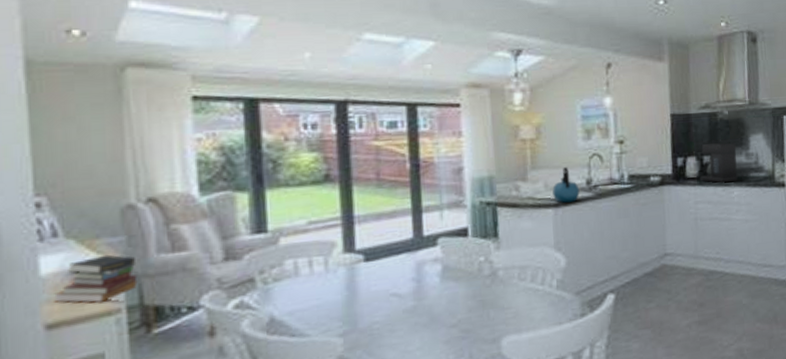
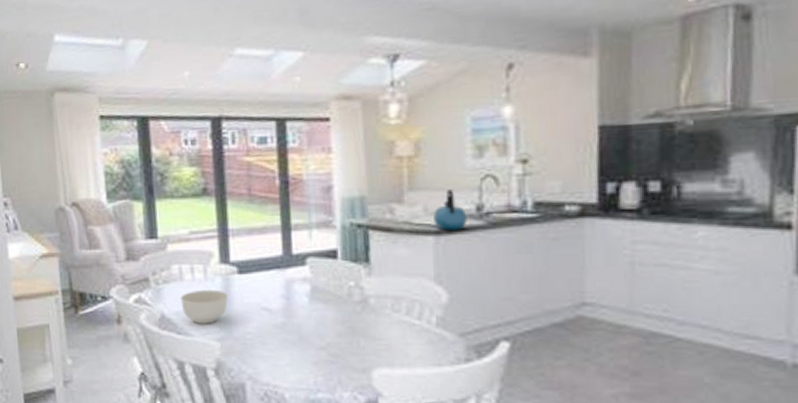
books: present [54,254,138,303] -> none [17,246,68,285]
bowl: none [295,281,354,322] -> present [180,289,229,324]
coffee maker: present [700,142,738,183] -> none [642,164,705,219]

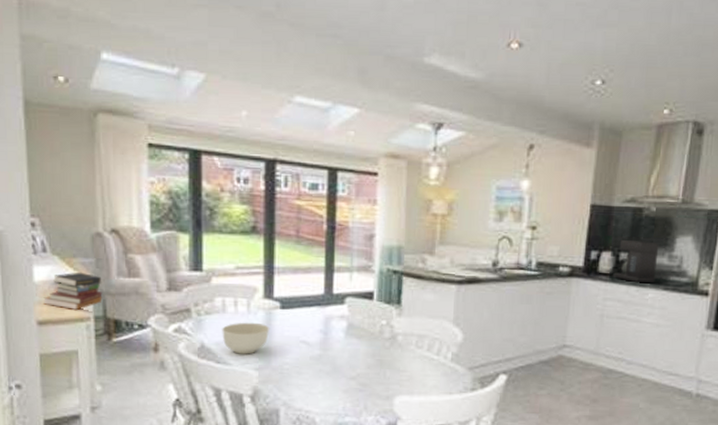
books: none [17,246,68,285] -> present [43,272,103,311]
kettle: present [433,189,468,231] -> none [458,246,485,281]
coffee maker: none [642,164,705,219] -> present [613,239,659,284]

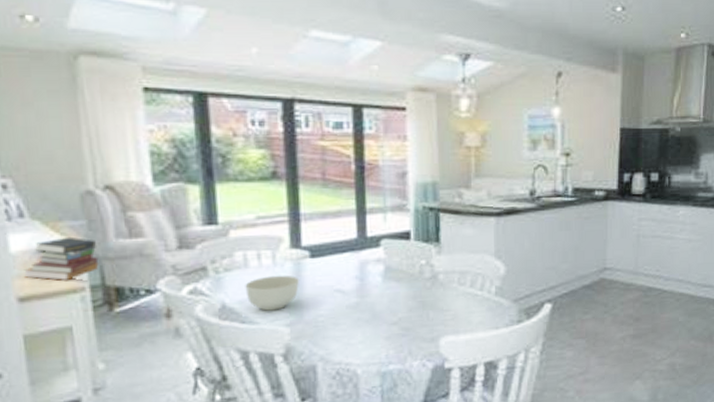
coffee maker: present [613,239,659,284] -> none [646,160,686,202]

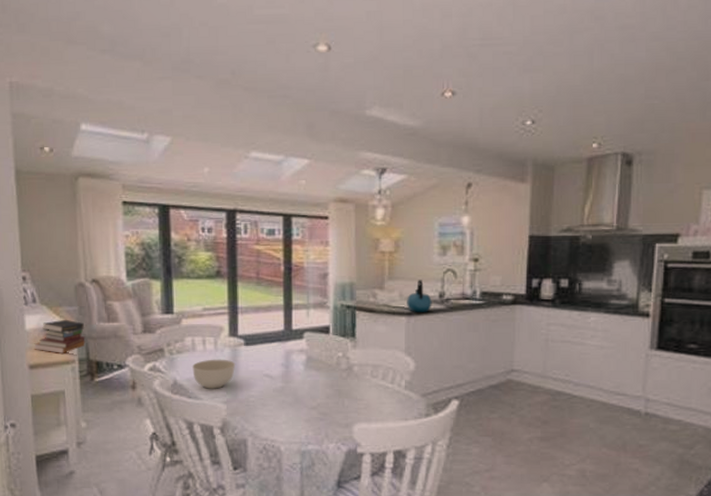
kettle: none [495,177,523,212] -> present [407,280,432,312]

